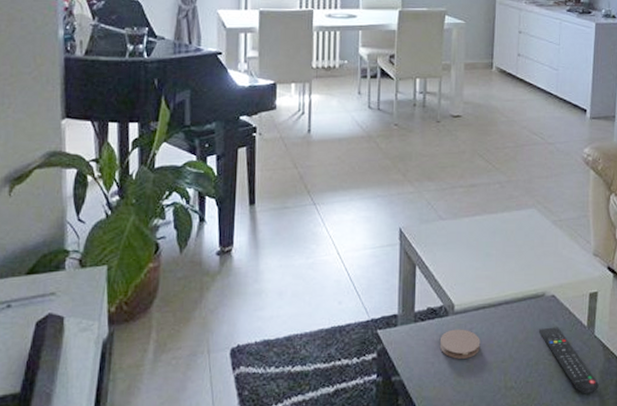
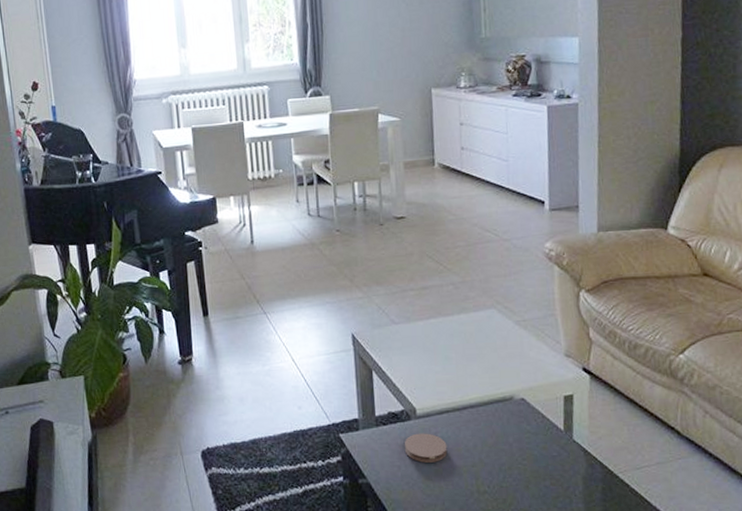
remote control: present [539,327,599,393] -> none [510,431,582,499]

